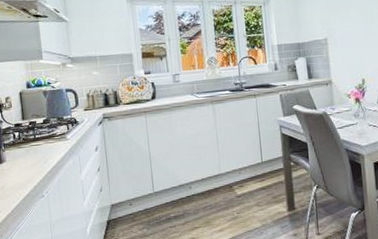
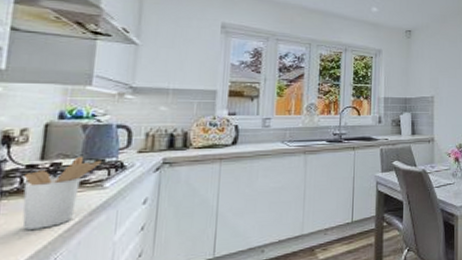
utensil holder: none [15,115,62,171] -> present [22,156,102,230]

